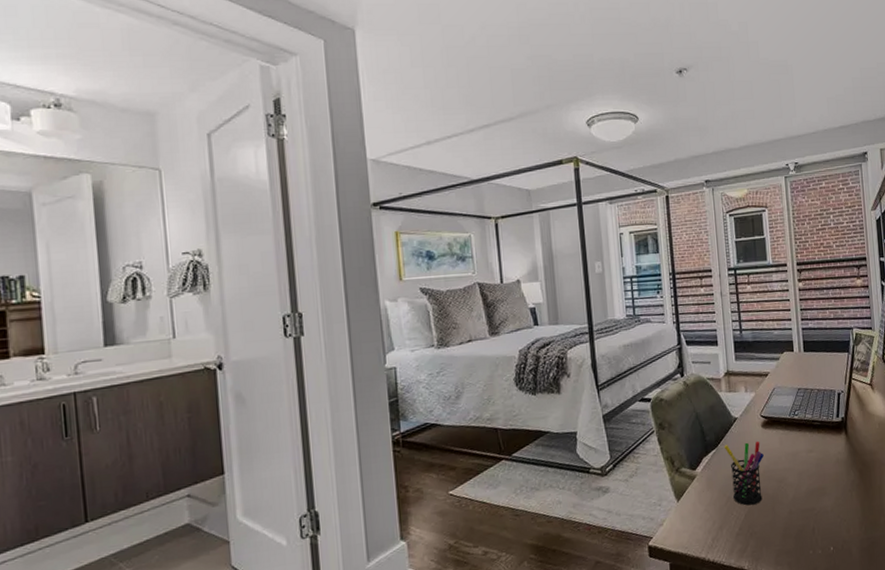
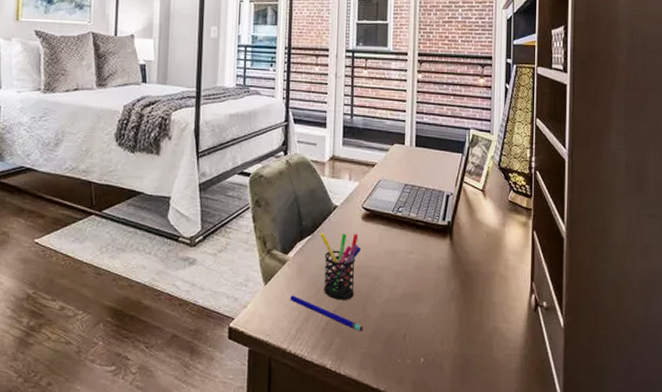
pen: none [703,507,774,532] -> present [290,295,363,332]

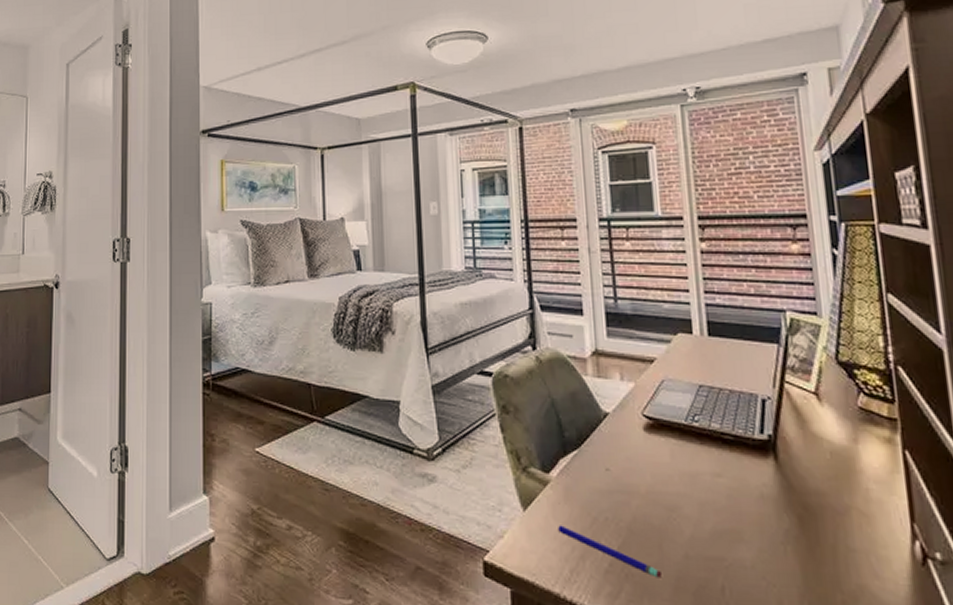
pen holder: present [320,233,361,300] -> none [588,447,647,535]

